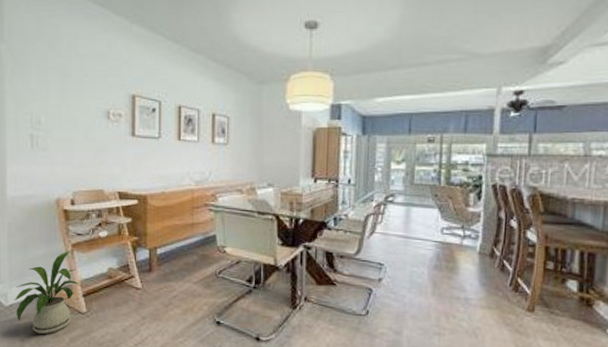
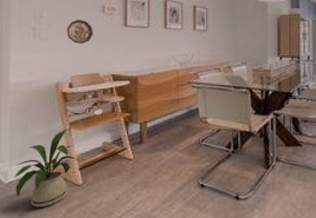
decorative plate: none [67,127,97,155] -> present [67,19,93,44]

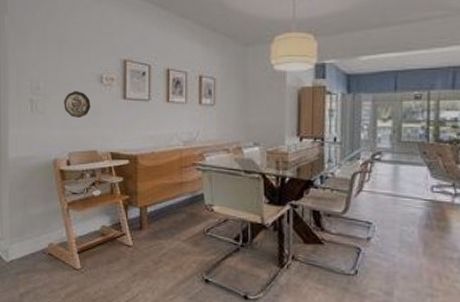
house plant: present [14,129,78,207] -> none [14,209,76,289]

